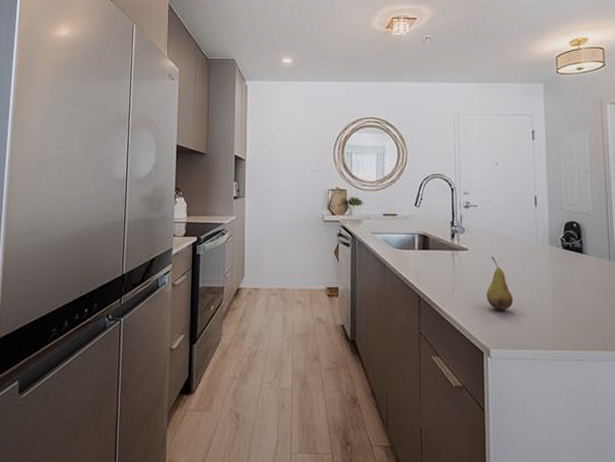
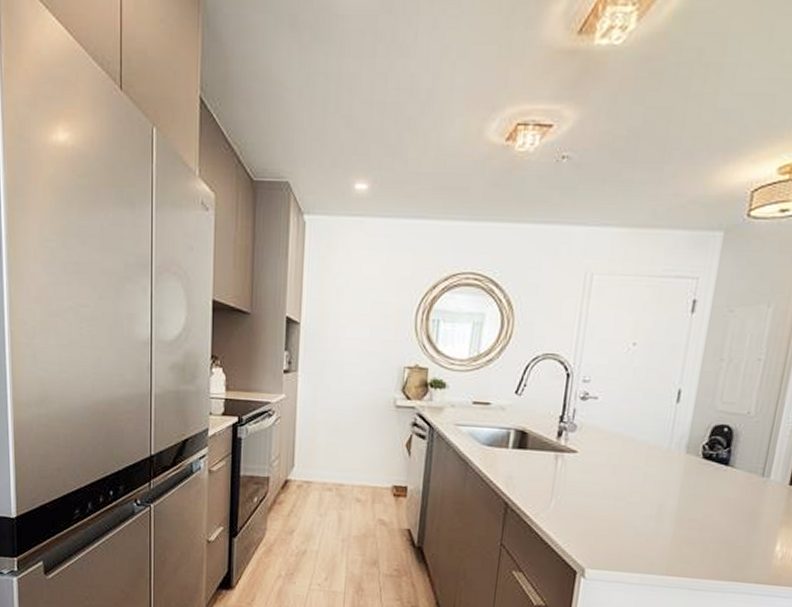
fruit: present [486,257,514,310] -> none [591,462,626,527]

